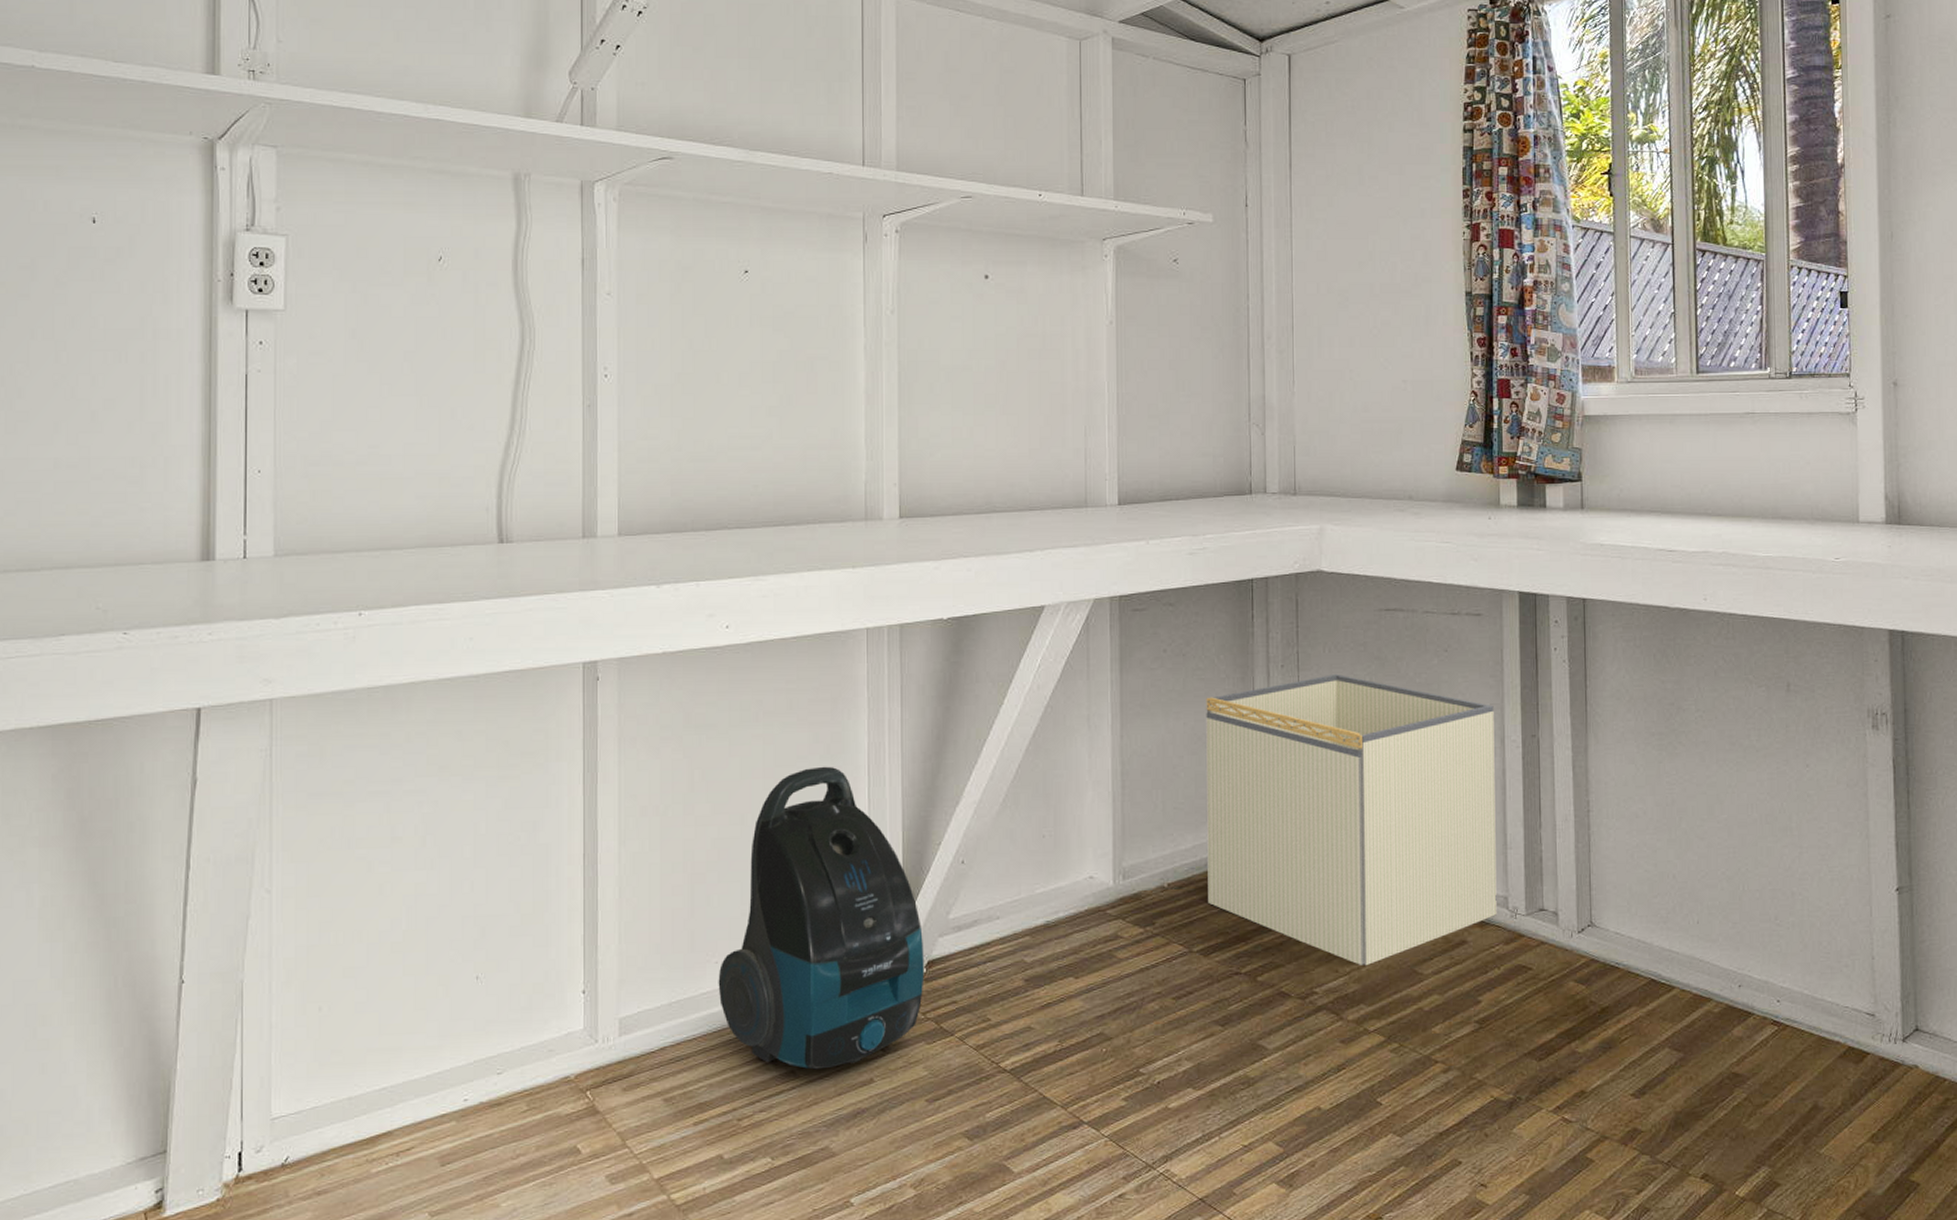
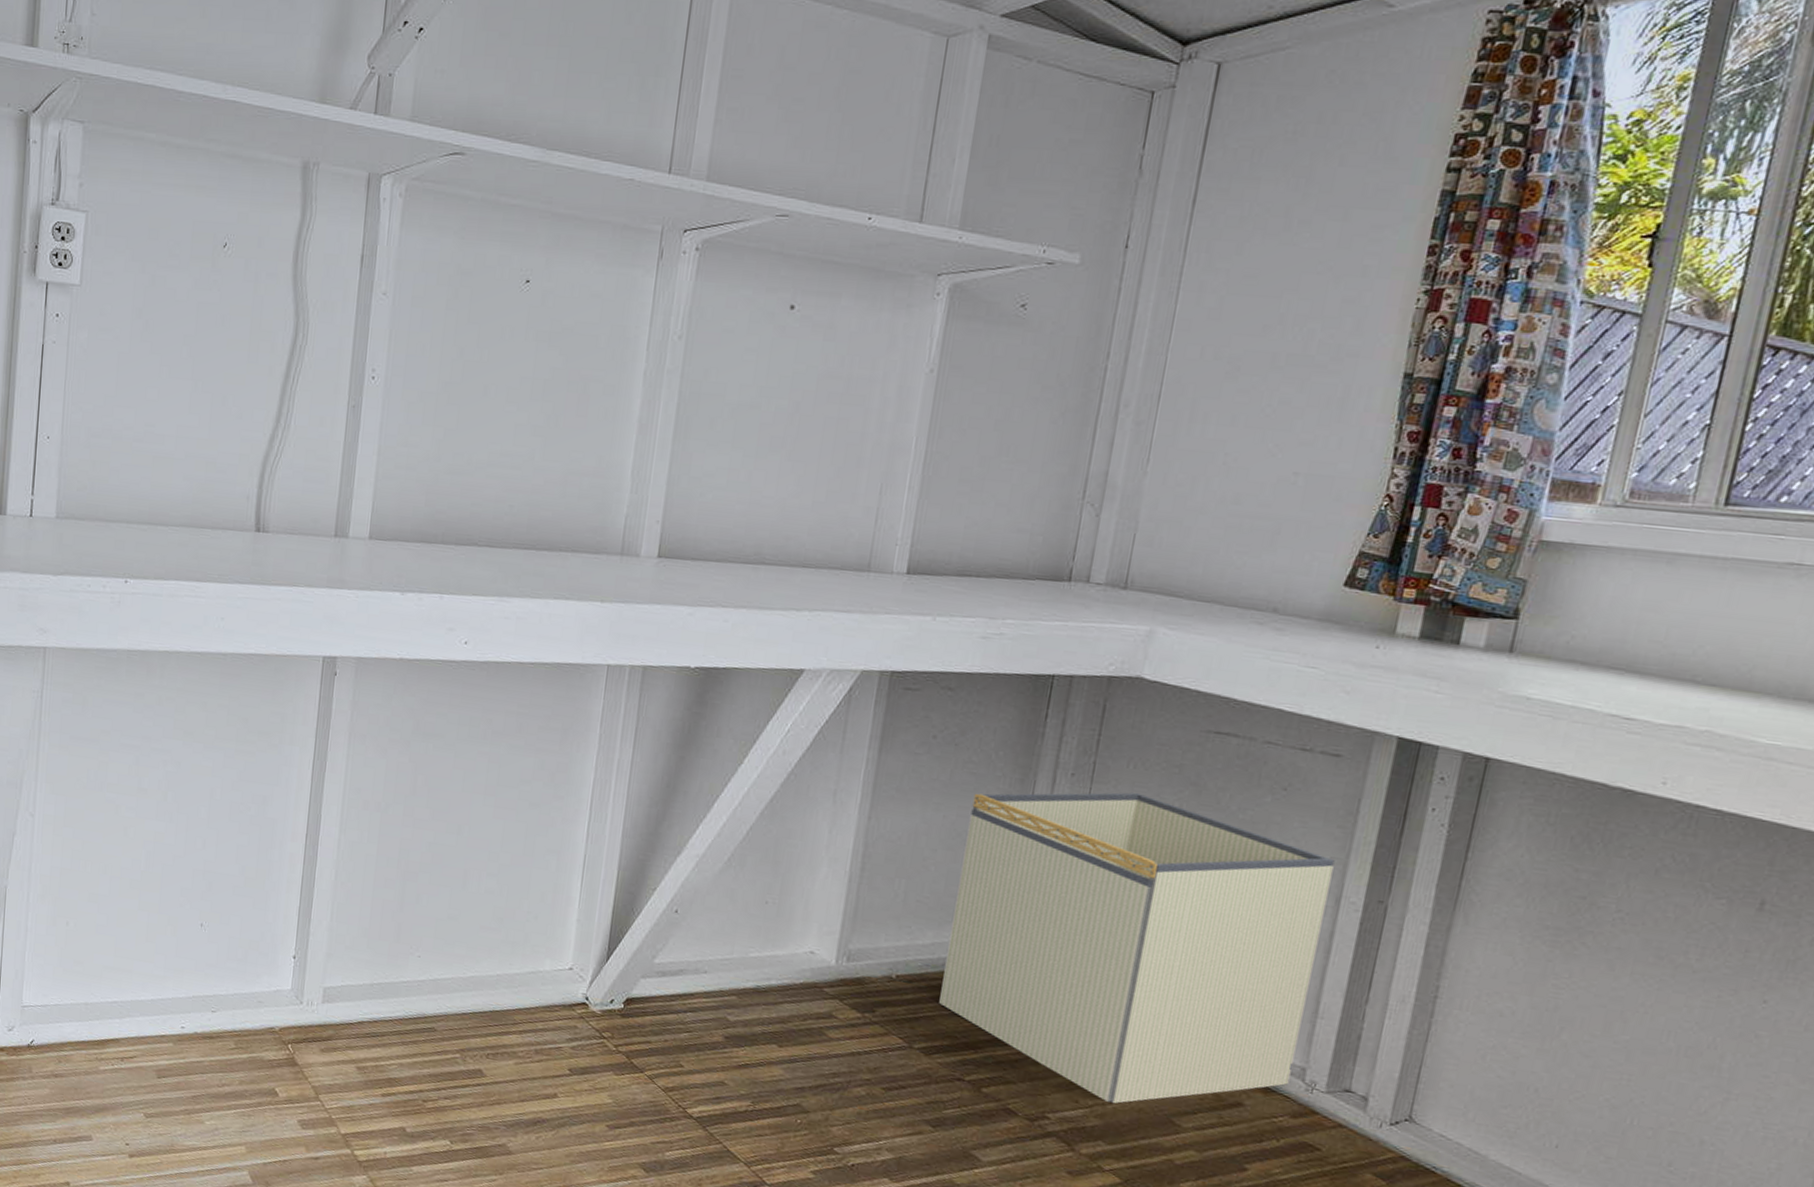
vacuum cleaner: present [718,766,925,1070] -> none [418,792,625,1076]

